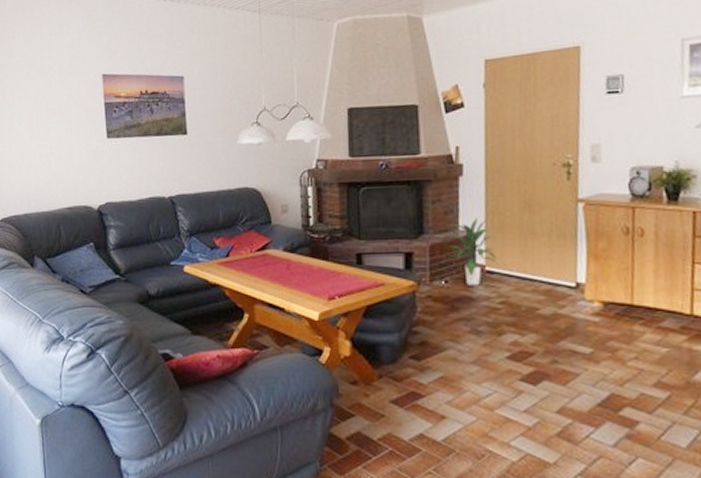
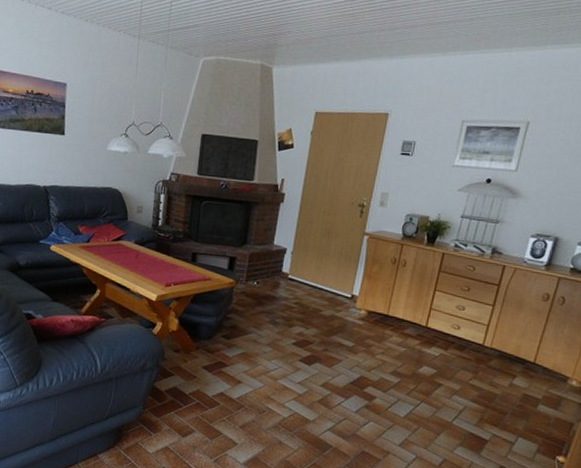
indoor plant: present [448,217,496,286] -> none [262,236,299,289]

